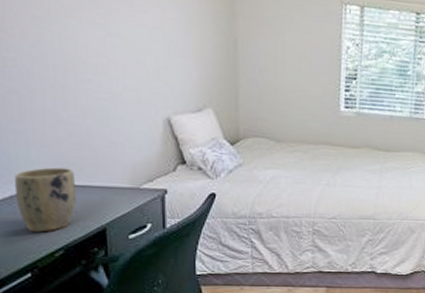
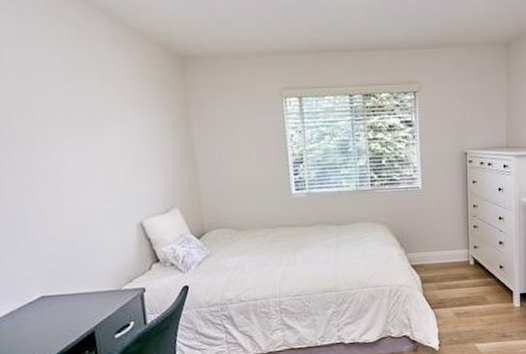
plant pot: present [15,167,76,232] -> none [14,280,67,343]

